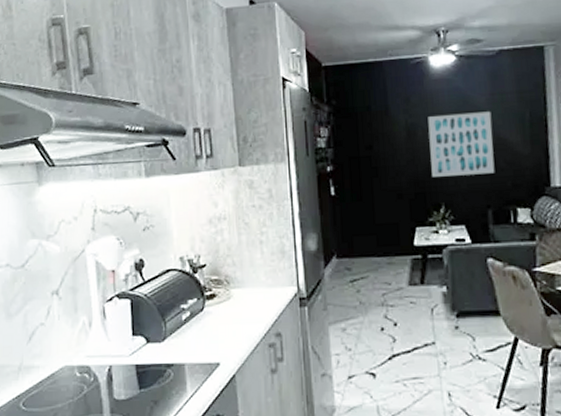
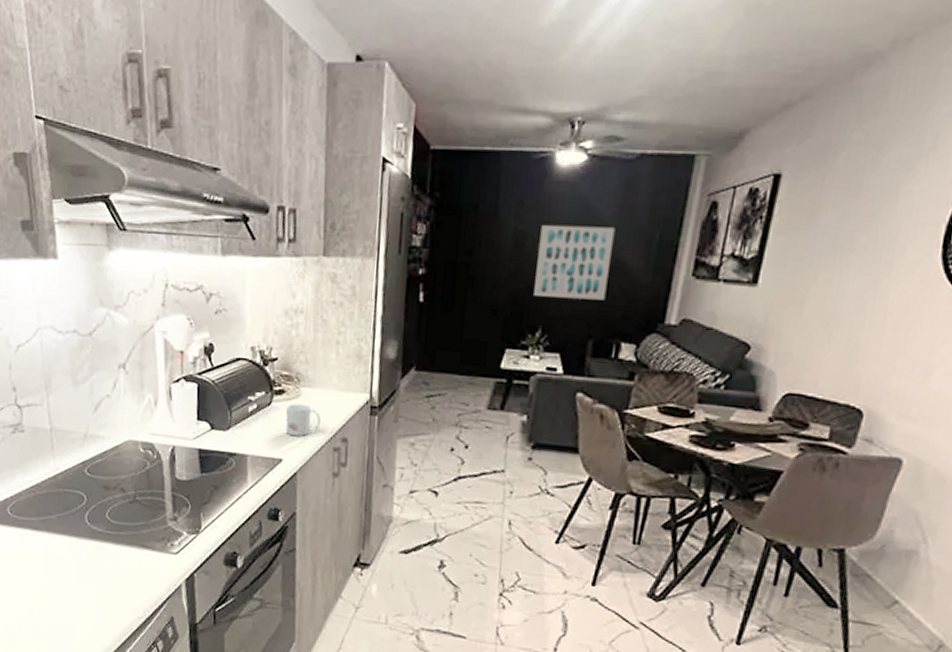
mug: none [219,305,254,337] -> present [285,403,321,436]

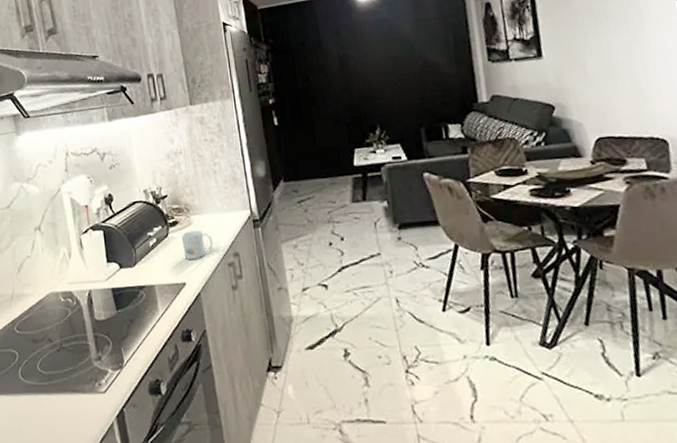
wall art: present [534,224,616,301] -> none [358,37,425,102]

